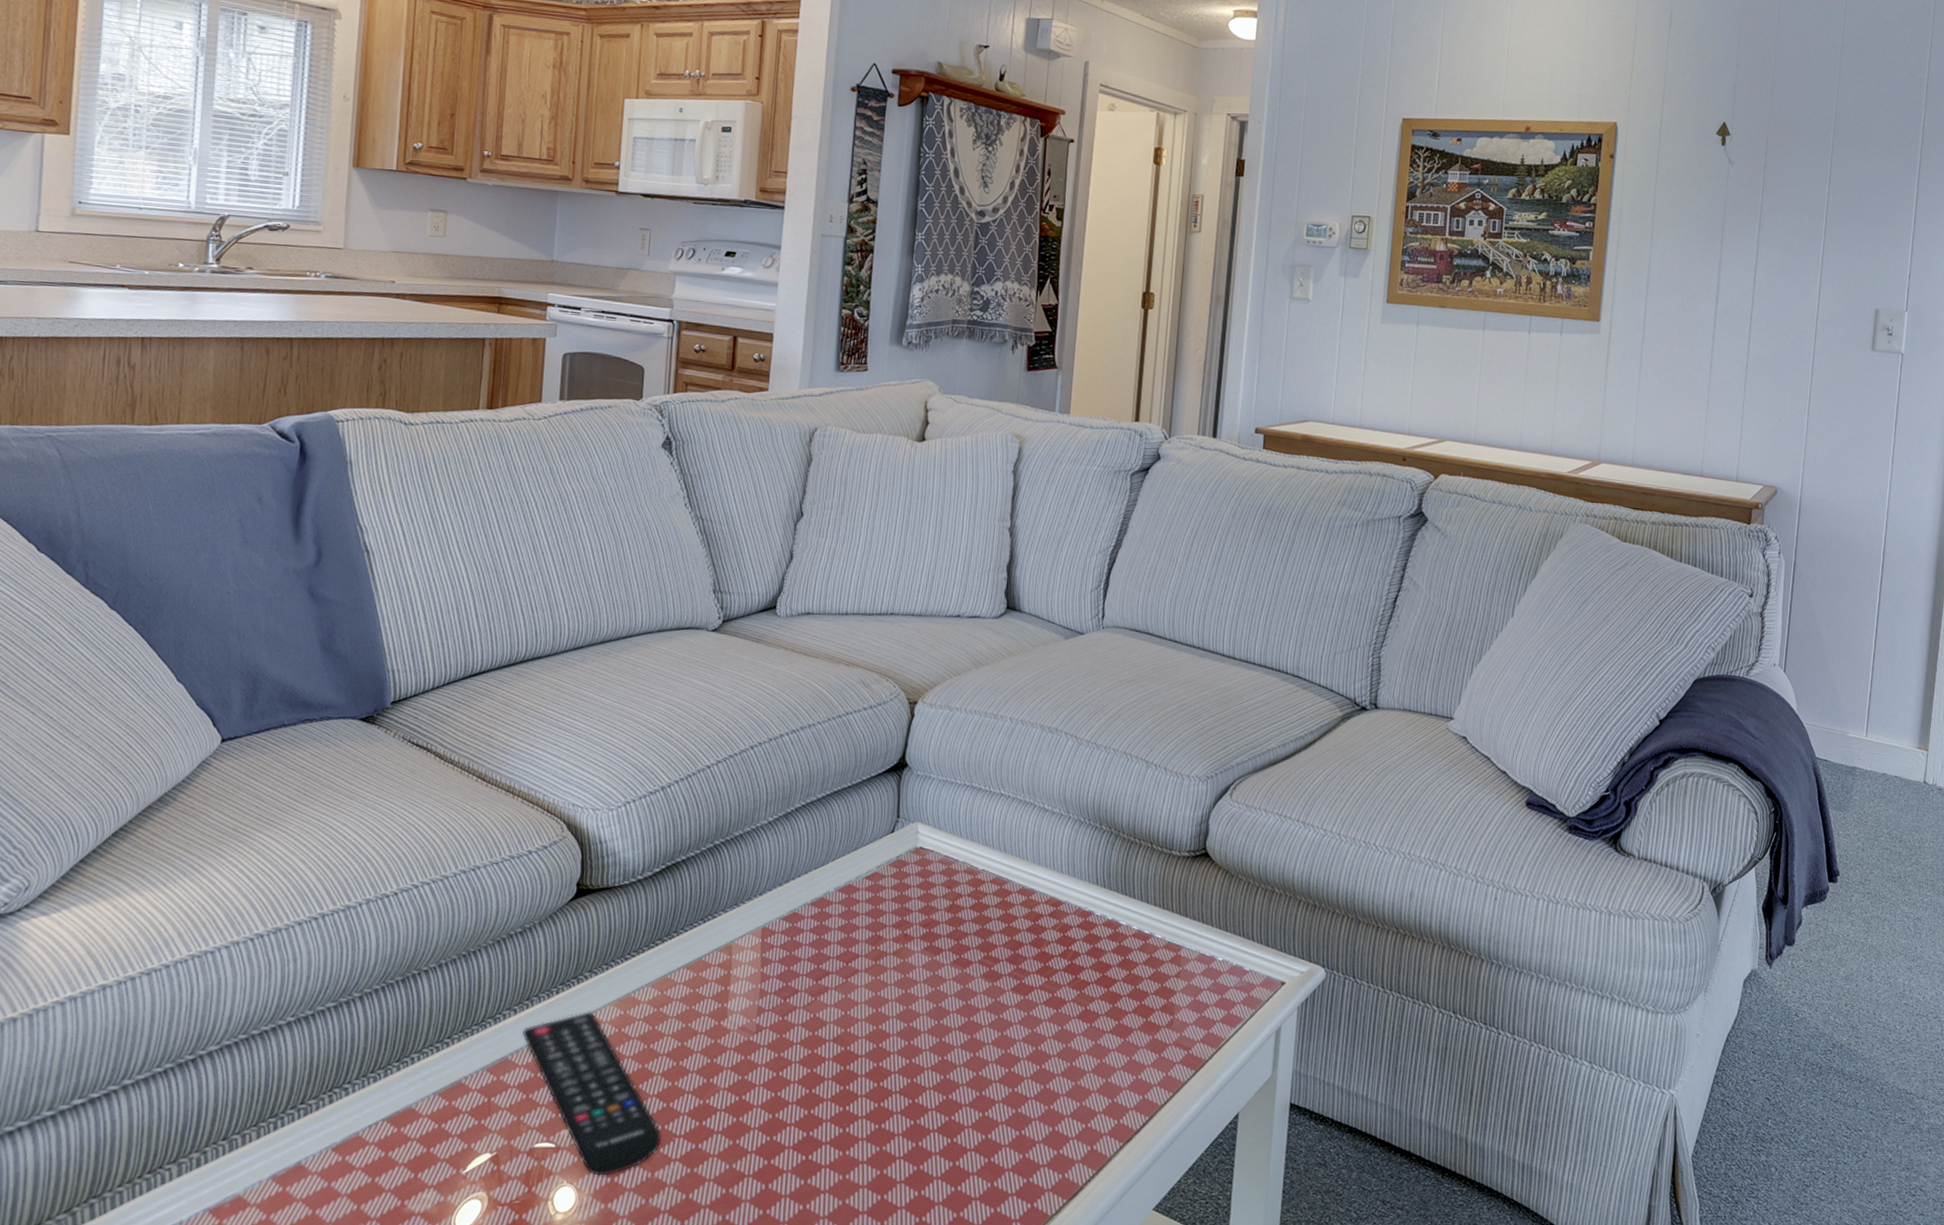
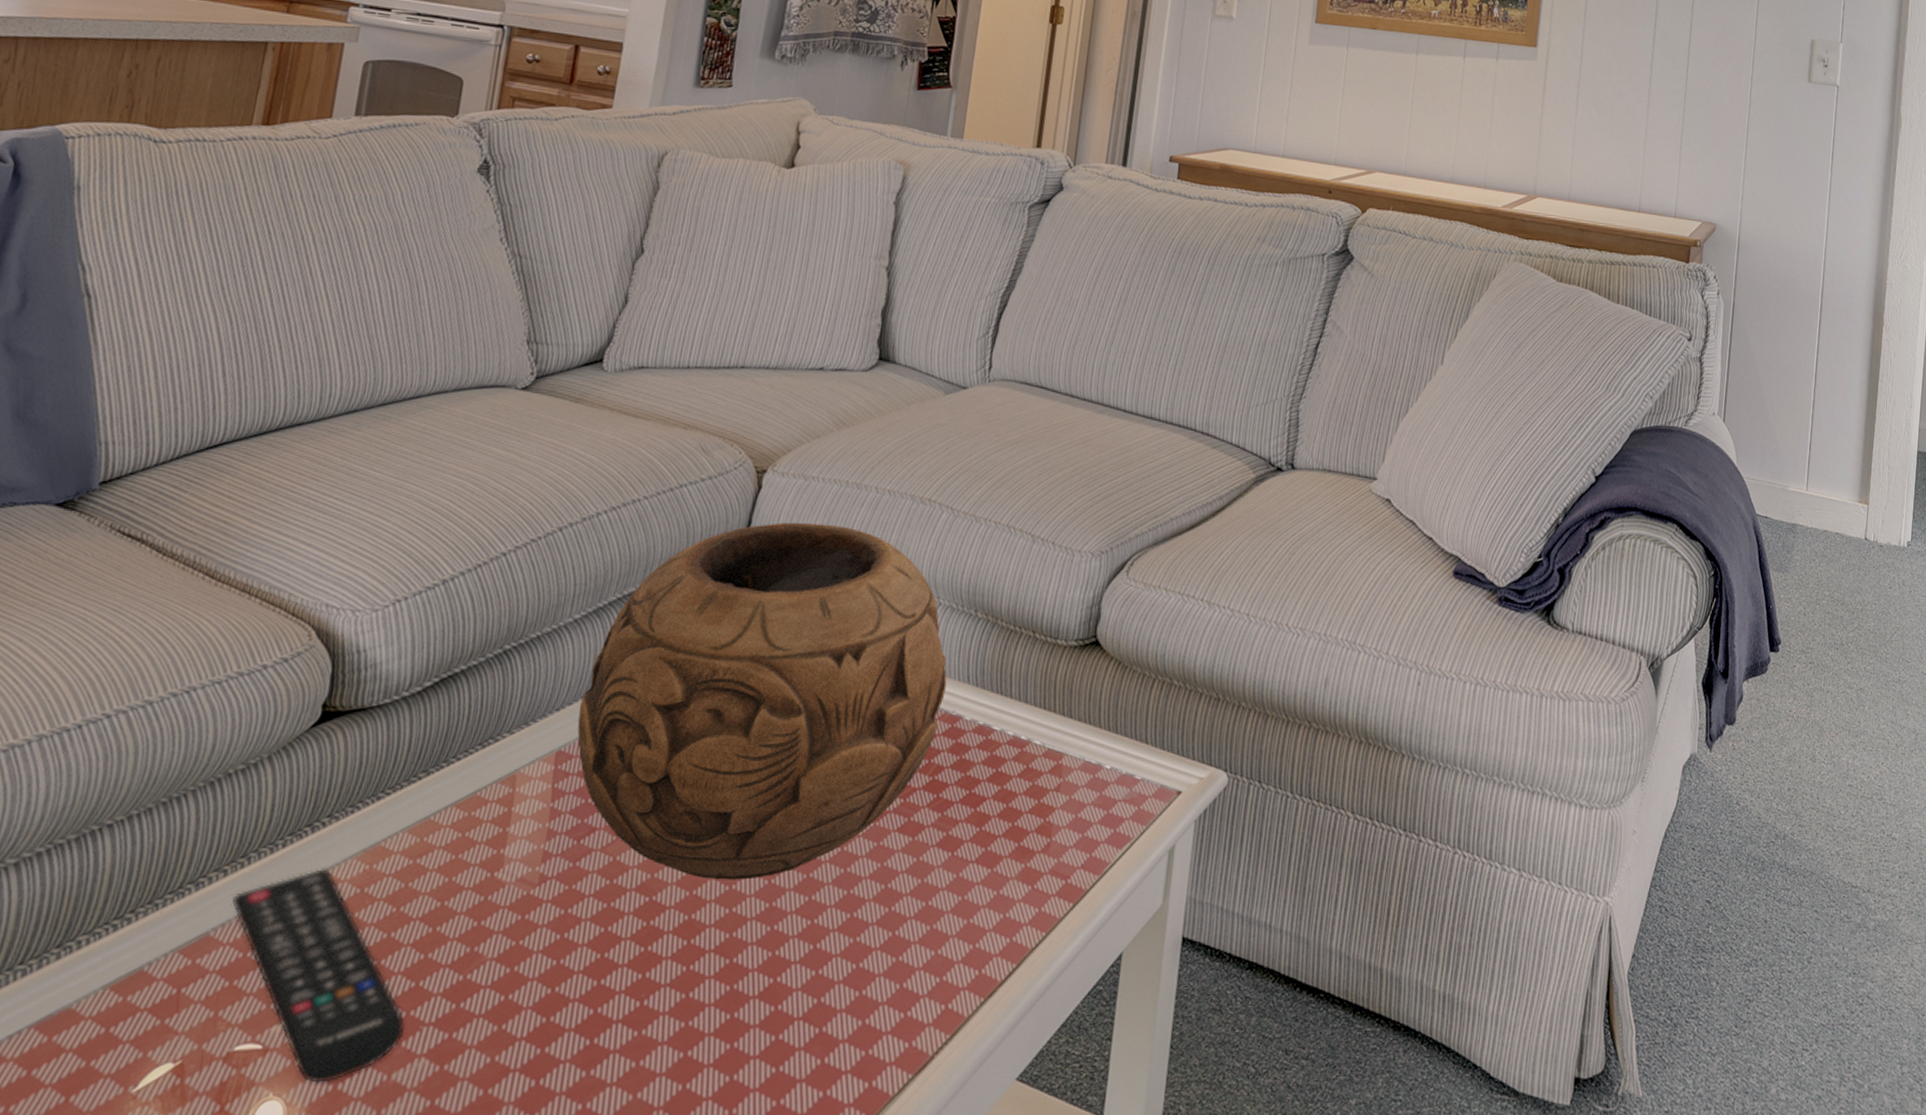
decorative bowl: none [777,745,1079,1037] -> present [577,522,947,880]

